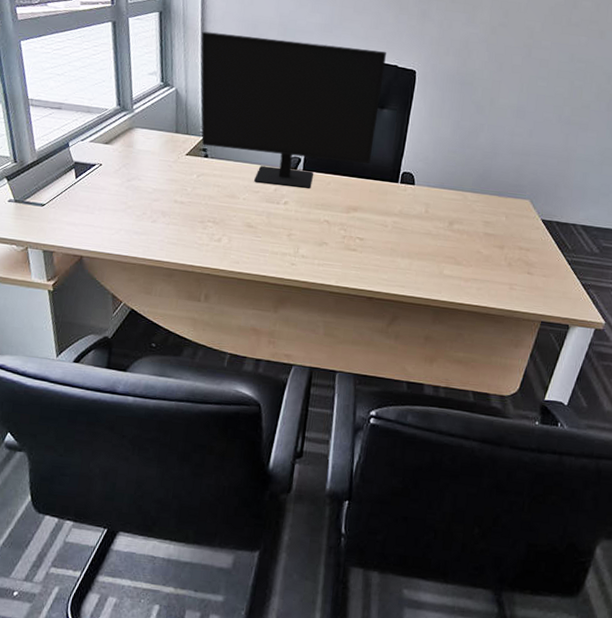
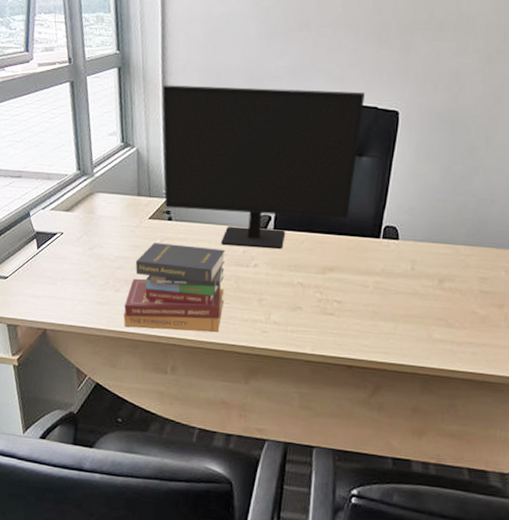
books: none [159,177,258,263] -> present [123,243,225,332]

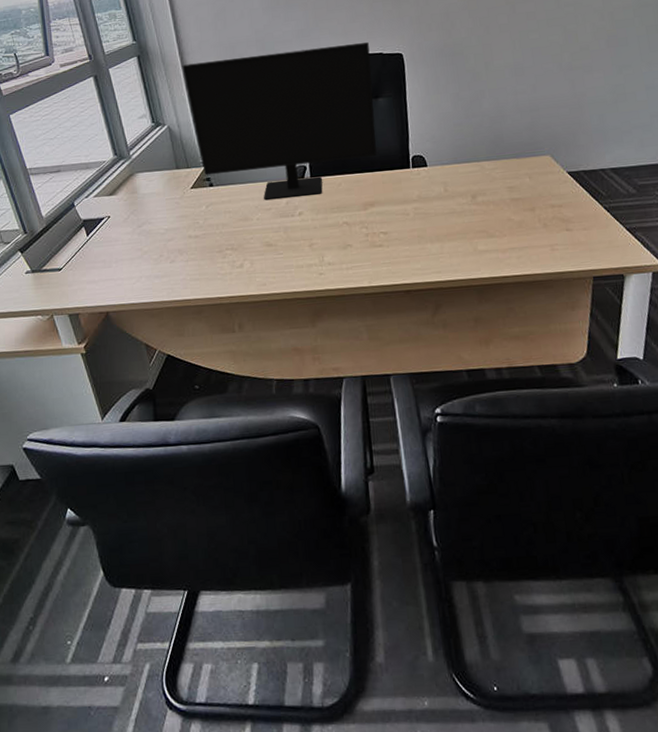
books: present [123,243,225,332] -> none [182,204,278,295]

